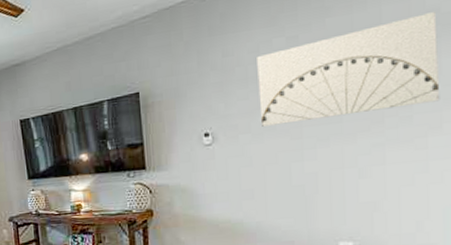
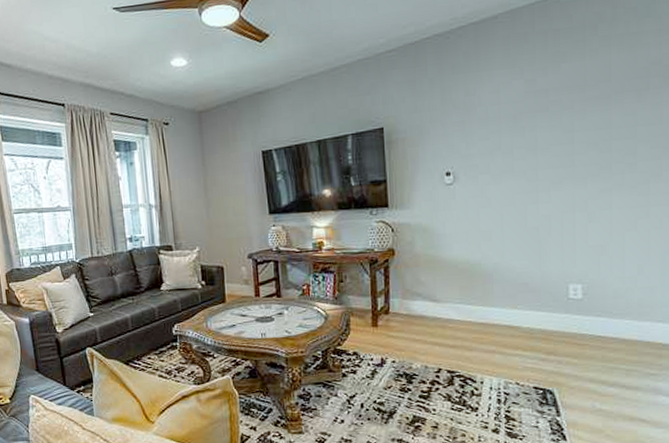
wall art: present [257,12,440,127] -> none [497,64,661,168]

